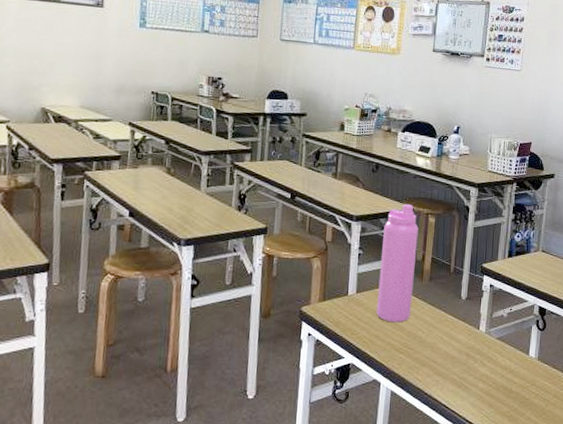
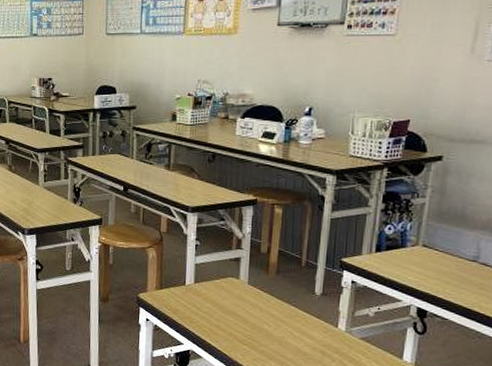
water bottle: present [376,204,419,323] -> none [216,195,263,315]

